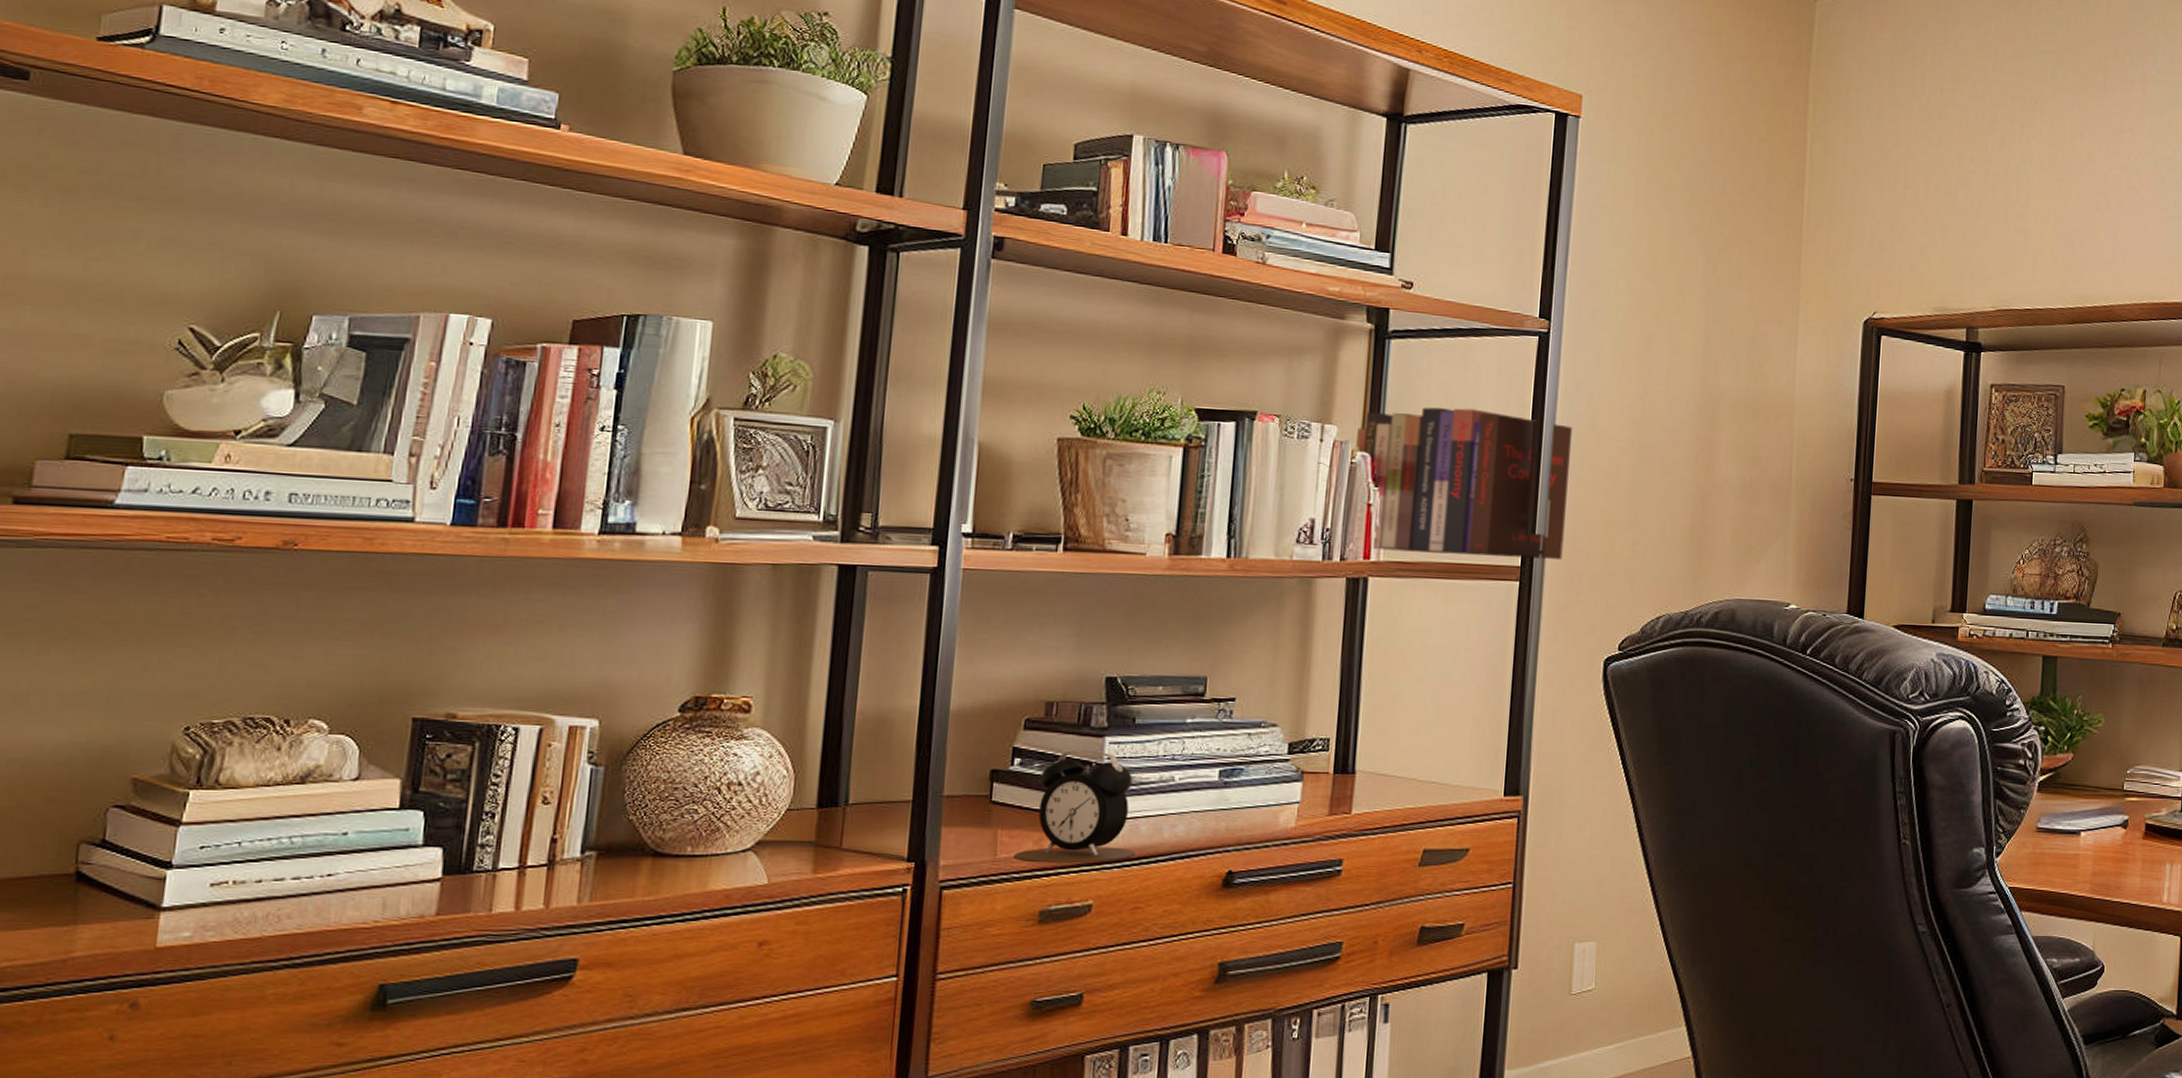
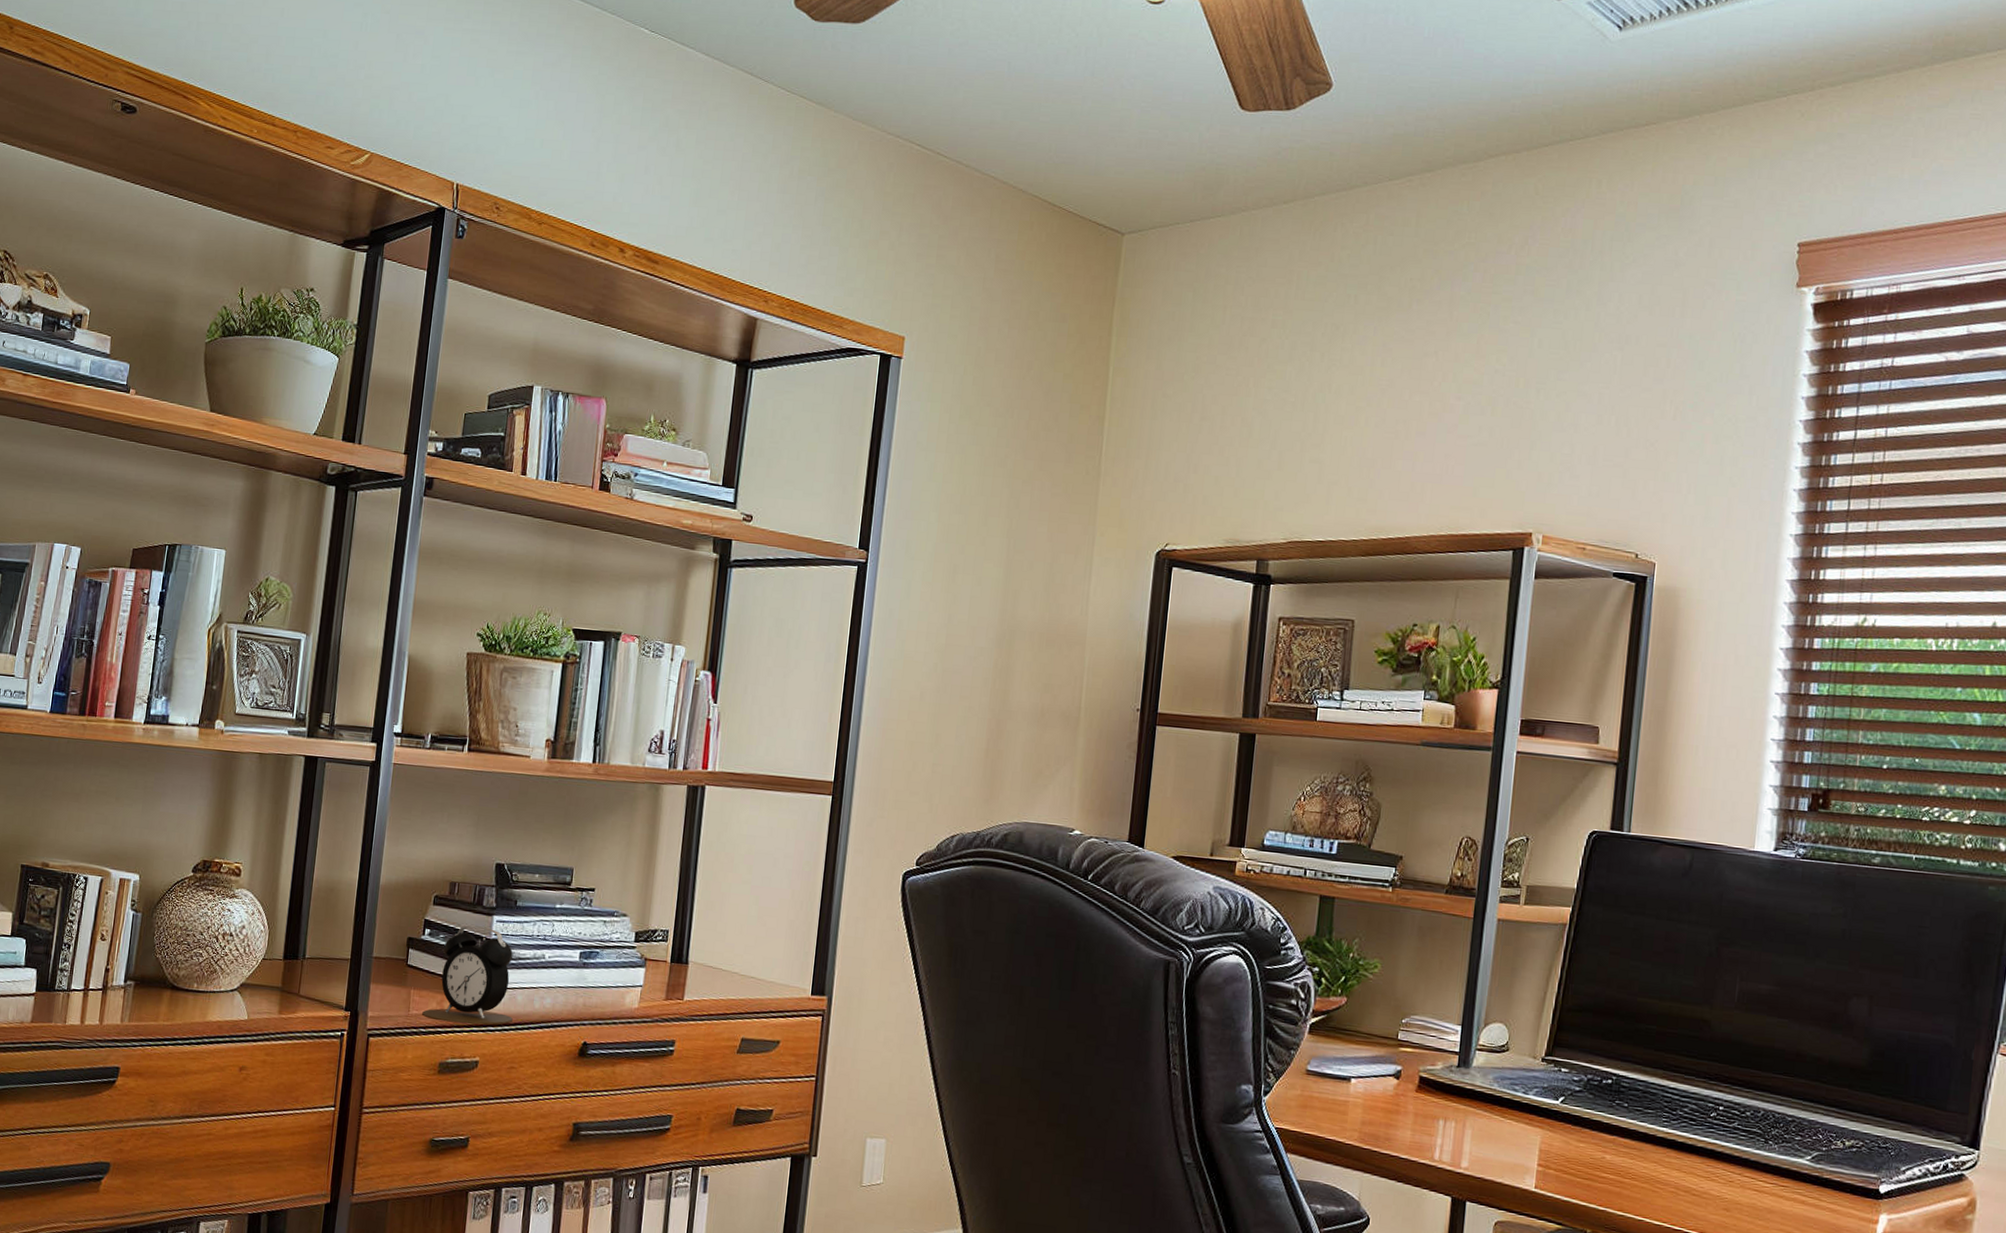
books: present [1356,407,1573,559] -> none [700,631,884,777]

